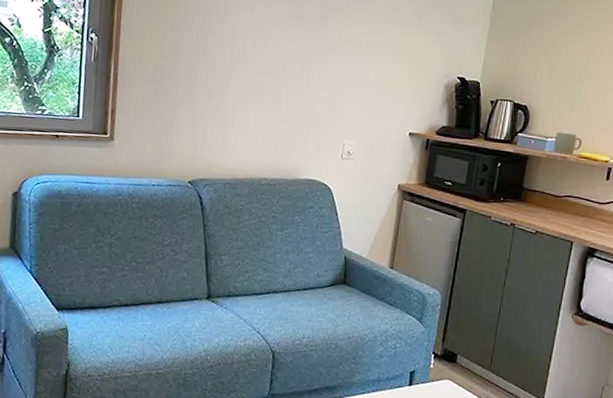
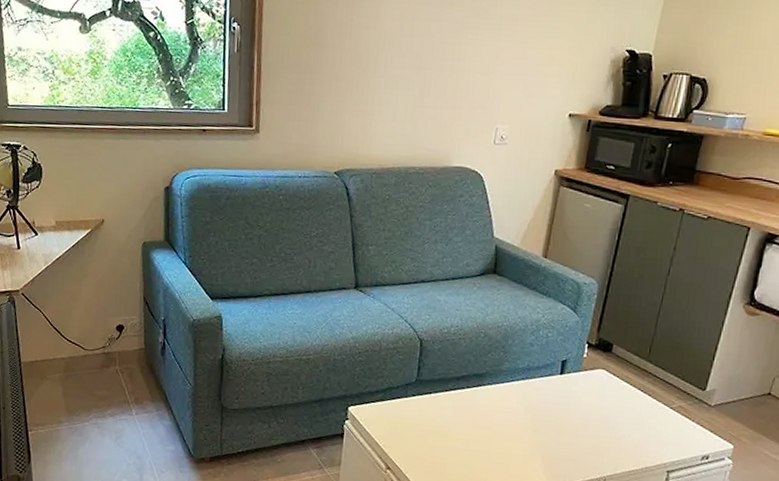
mug: present [553,131,582,155] -> none [733,106,770,132]

